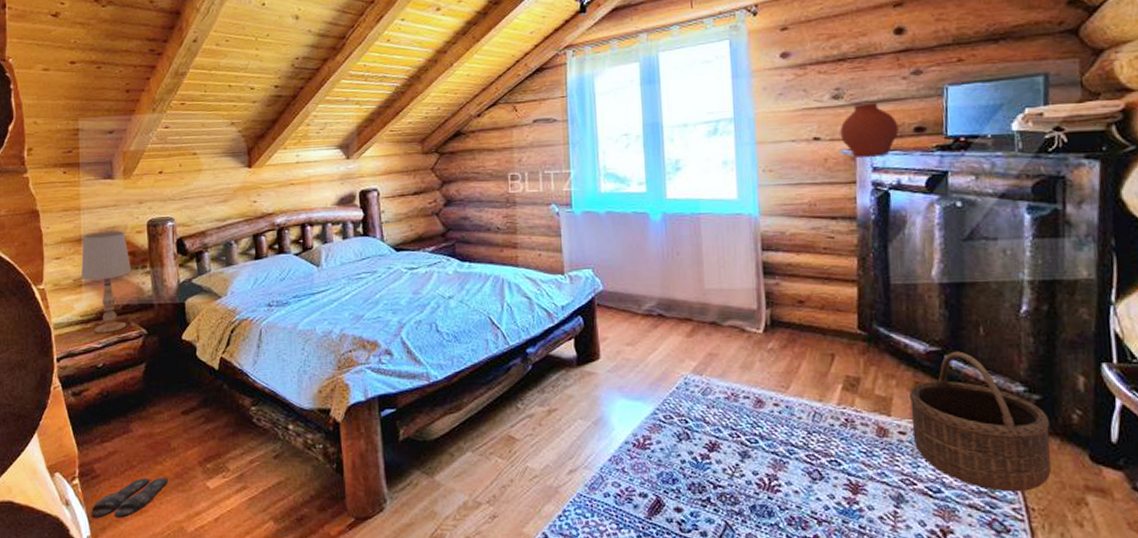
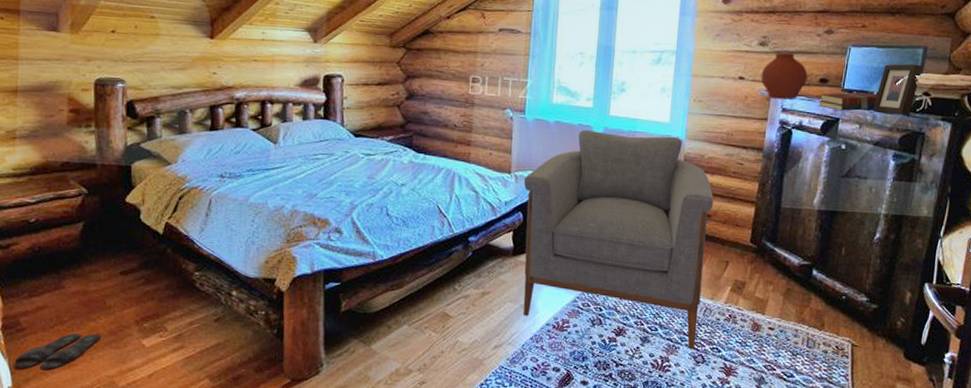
table lamp: present [81,231,132,334] -> none [16,85,74,189]
armchair: none [579,214,808,463] -> present [523,130,714,349]
basket: present [910,351,1051,493] -> none [778,266,880,379]
books: none [917,136,993,162] -> present [818,92,877,111]
picture frame: none [989,95,1048,159] -> present [872,63,923,116]

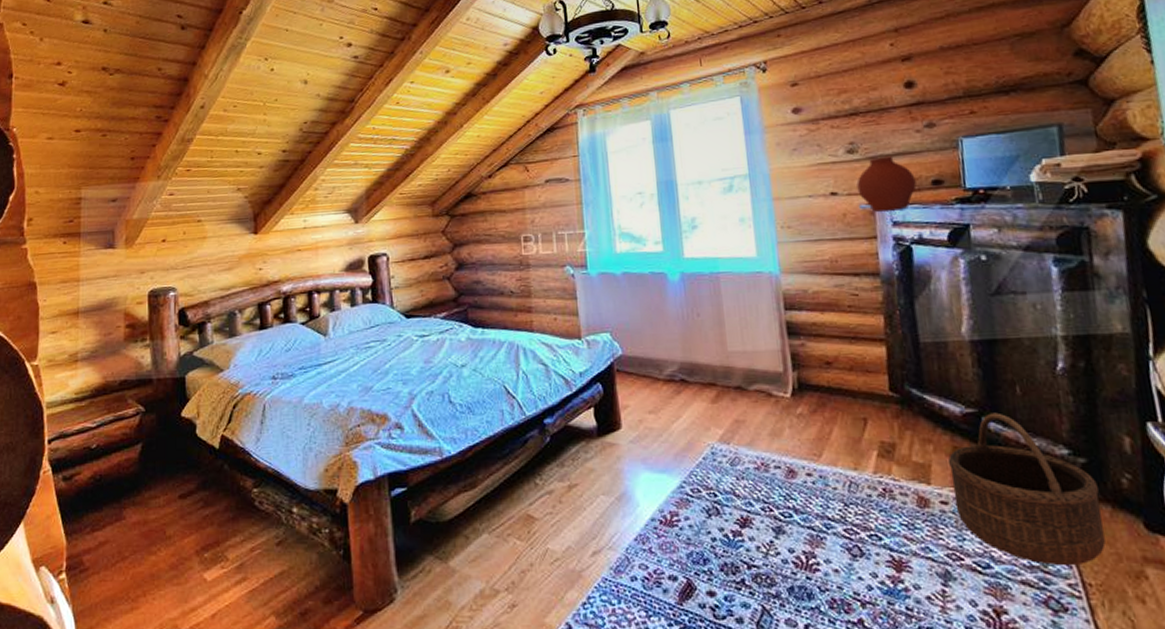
slippers: present [14,333,100,371] -> none [77,569,162,617]
armchair: present [523,130,714,349] -> none [597,272,847,538]
basket: none [778,266,880,379] -> present [948,412,1106,566]
books: present [818,92,877,111] -> none [937,188,1013,215]
picture frame: present [872,63,923,116] -> none [1009,145,1064,210]

